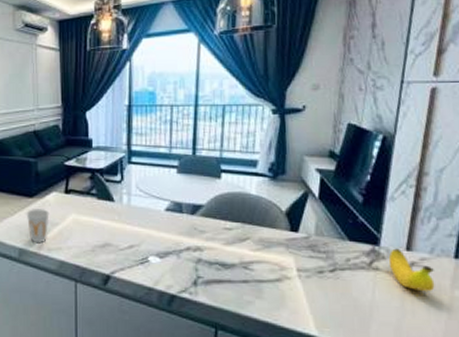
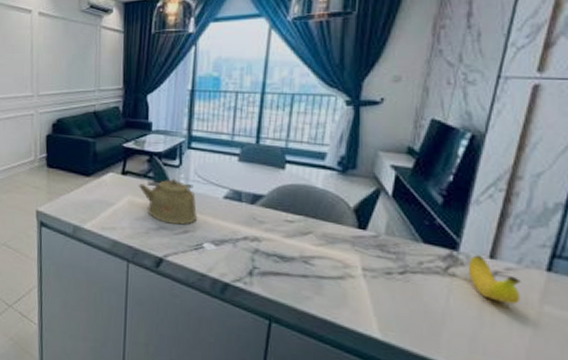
cup: present [26,209,49,244] -> none [82,188,105,222]
kettle: none [81,194,141,241] -> present [138,178,197,226]

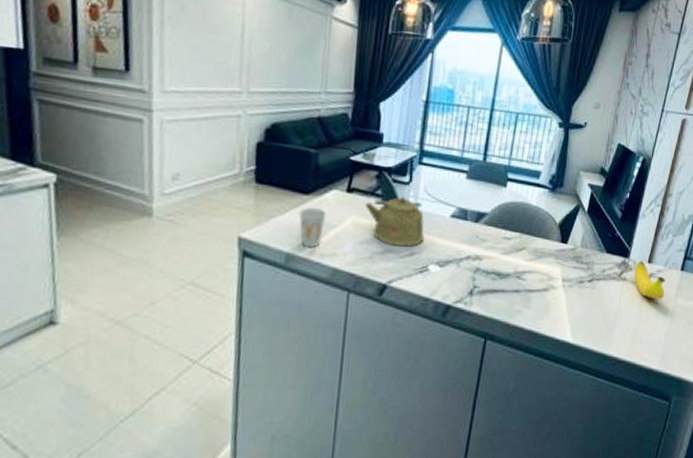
cup: none [82,188,105,222] -> present [298,208,327,248]

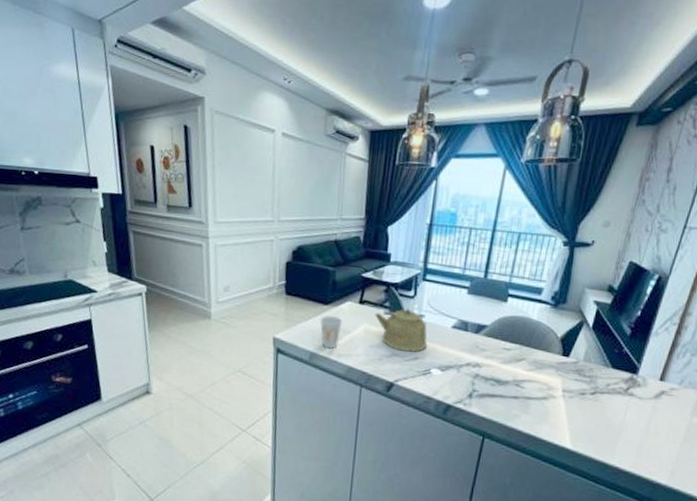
banana: present [634,261,666,300] -> none [642,378,680,418]

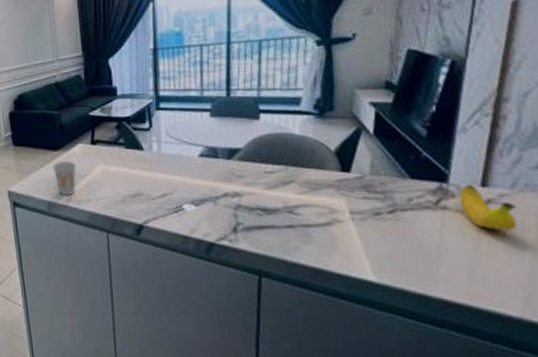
kettle: present [374,308,427,353] -> none [109,142,173,190]
banana: none [642,378,680,418] -> present [459,185,517,231]

